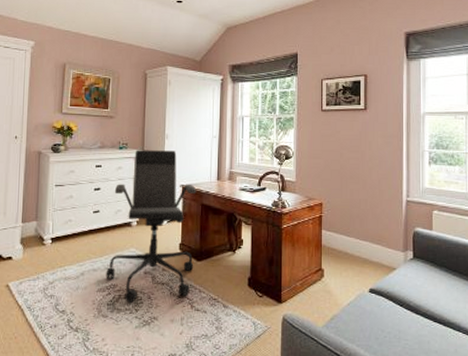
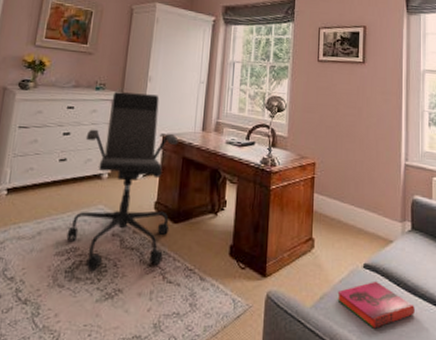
hardback book: none [346,303,417,343] -> present [337,280,415,329]

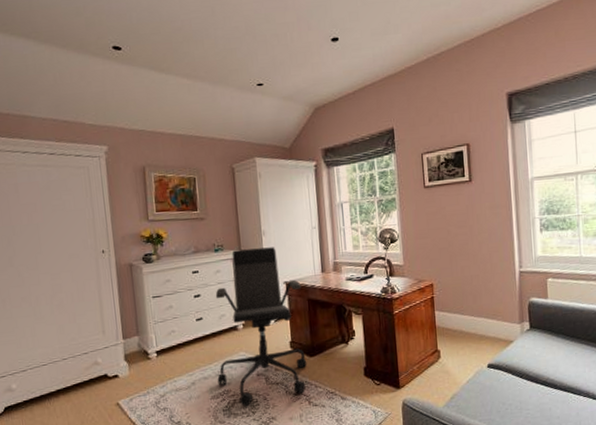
hardback book: present [337,280,415,329] -> none [466,376,538,416]

